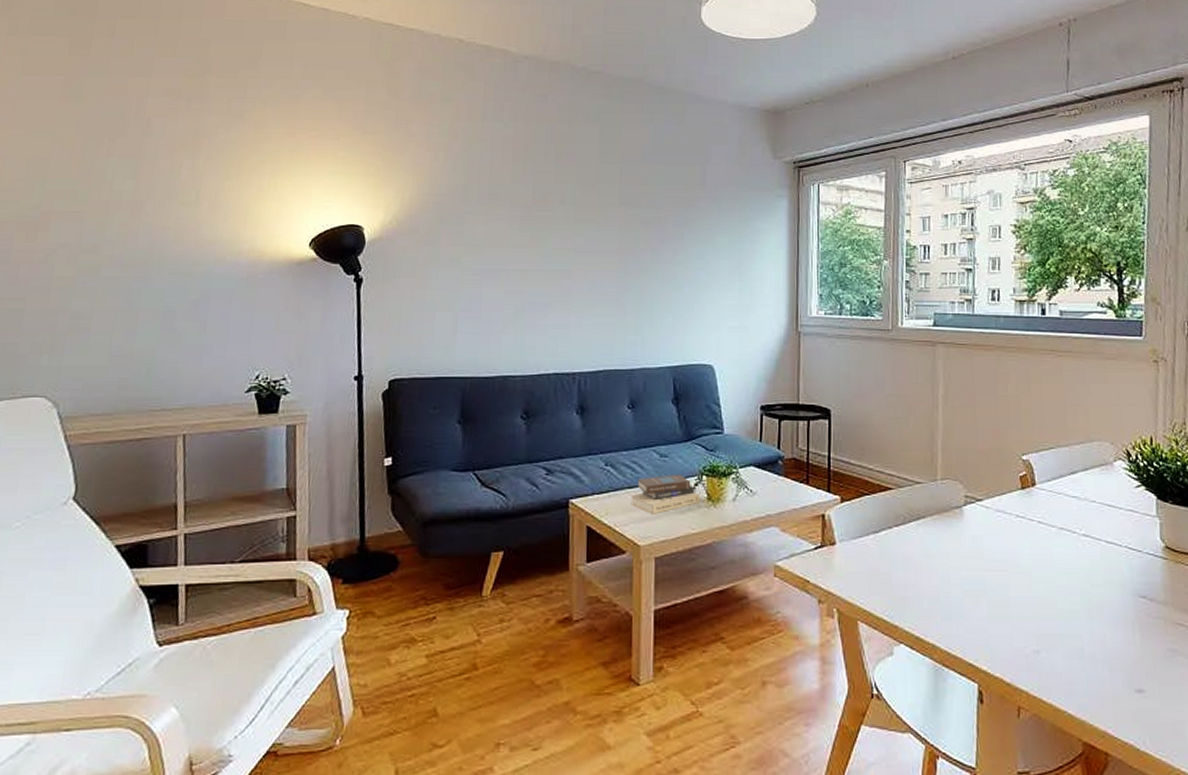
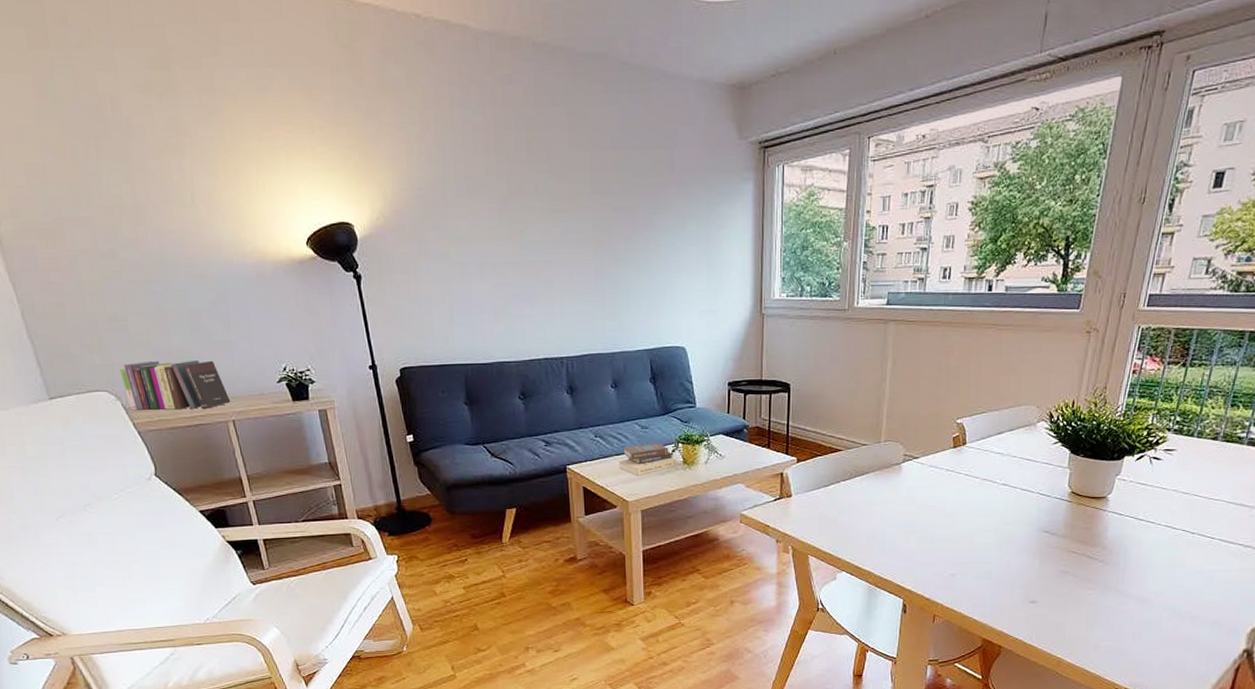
books: none [66,365,187,420] -> present [119,360,231,410]

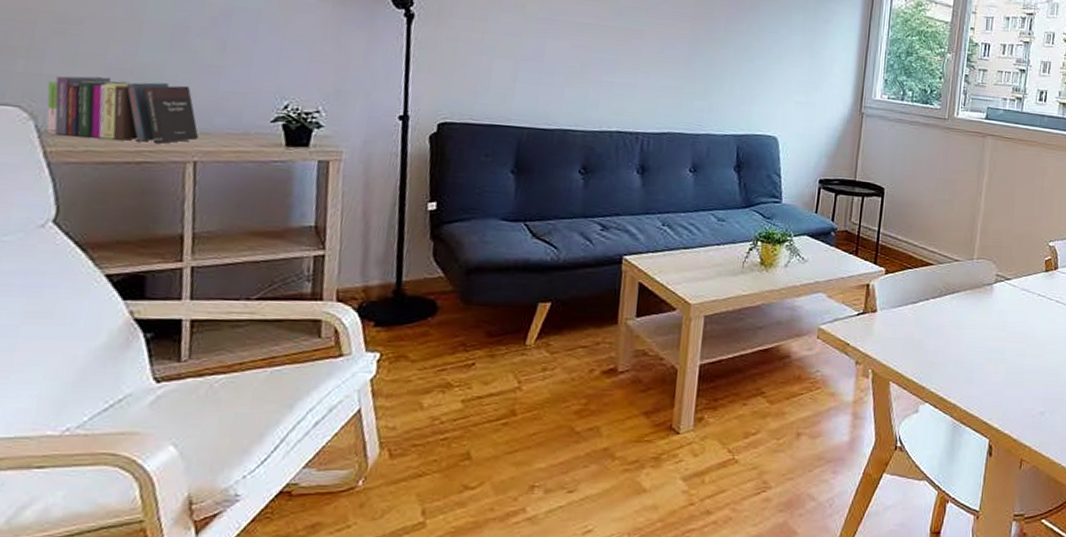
books: present [618,443,677,476] -> none [685,238,753,275]

